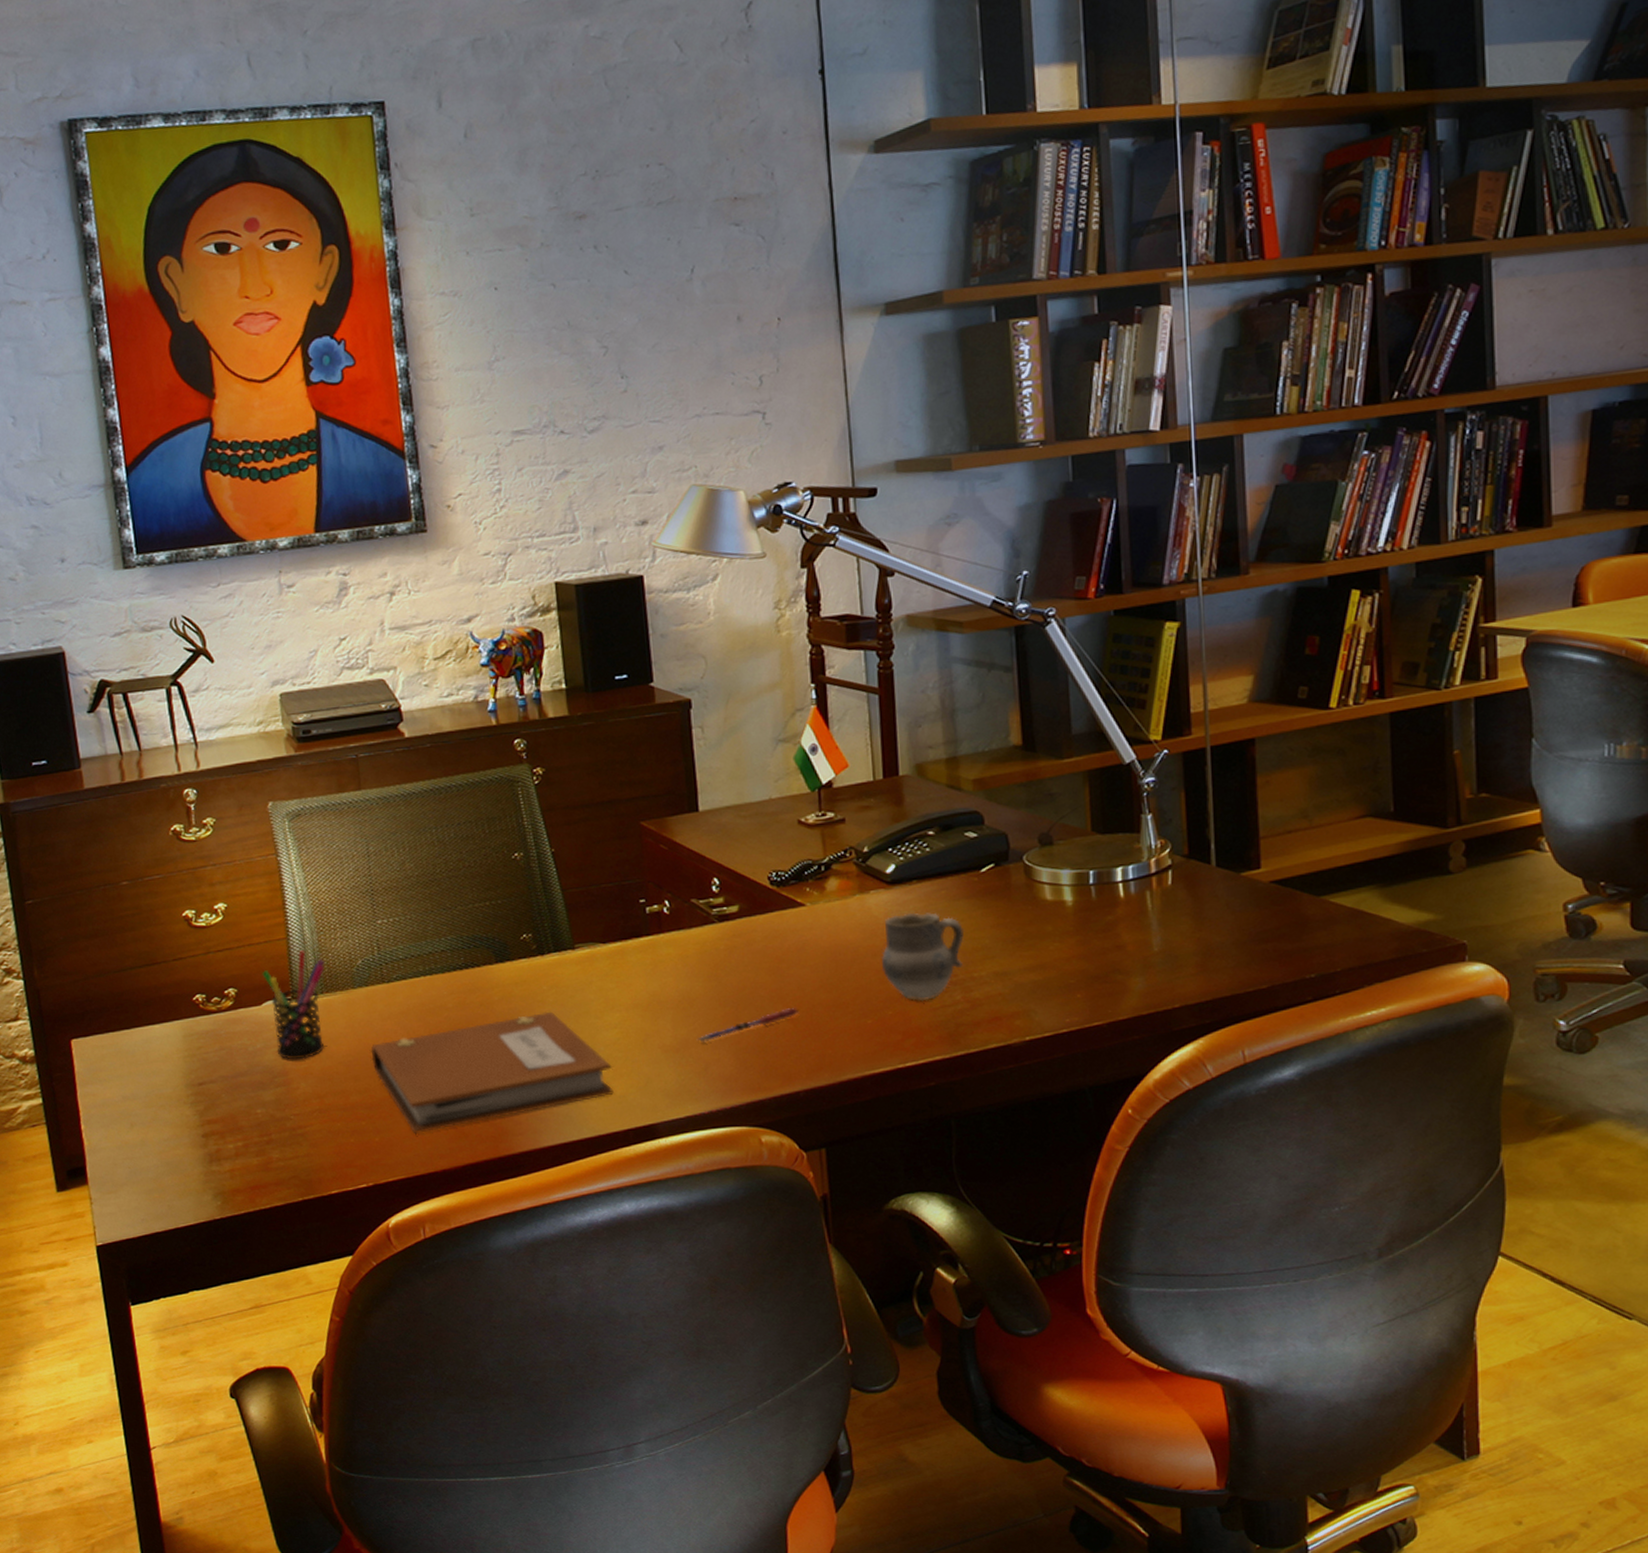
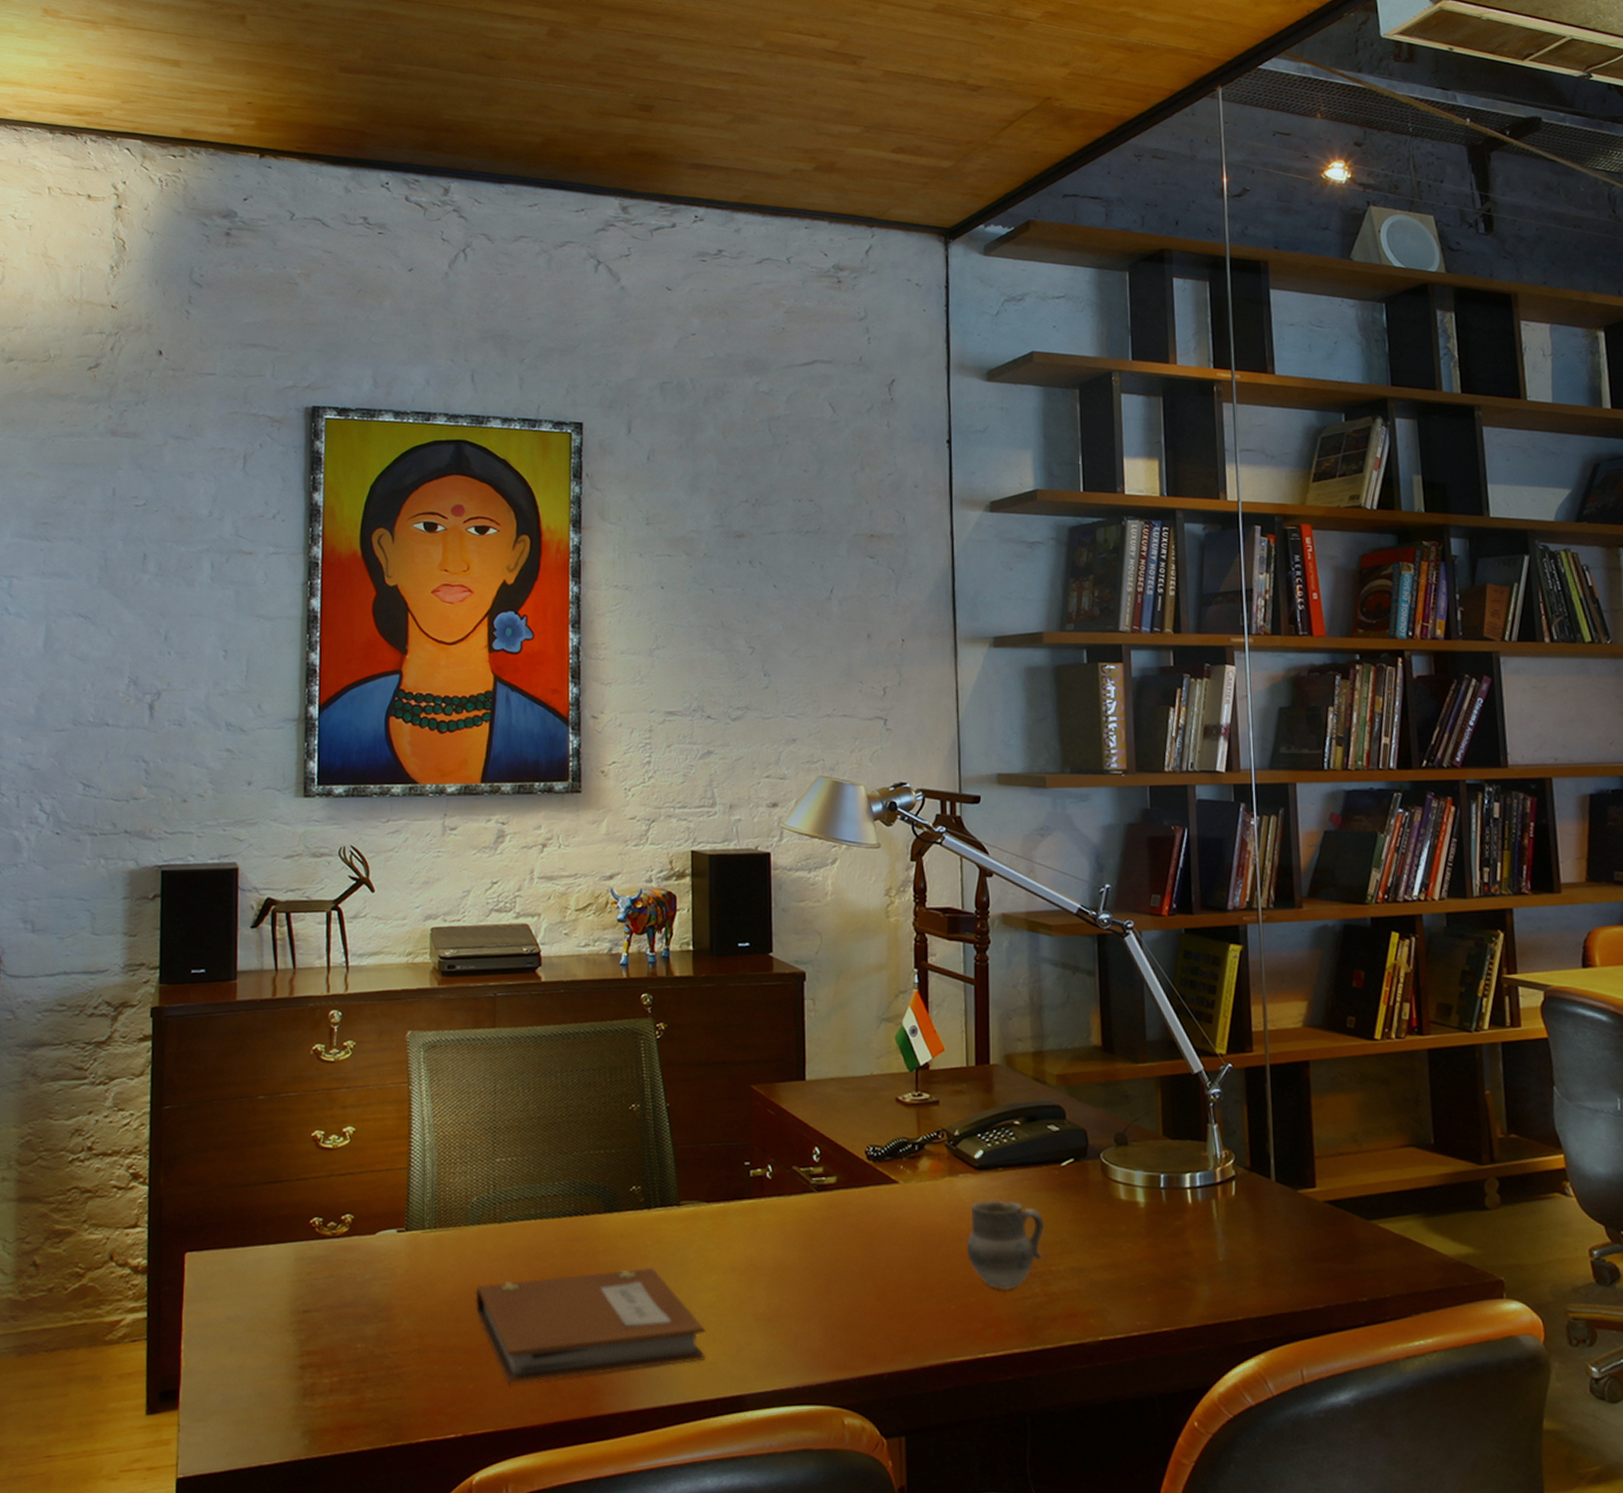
pen holder: present [262,950,325,1060] -> none [380,1182,442,1295]
pen: present [698,1008,798,1043] -> none [790,1286,886,1314]

